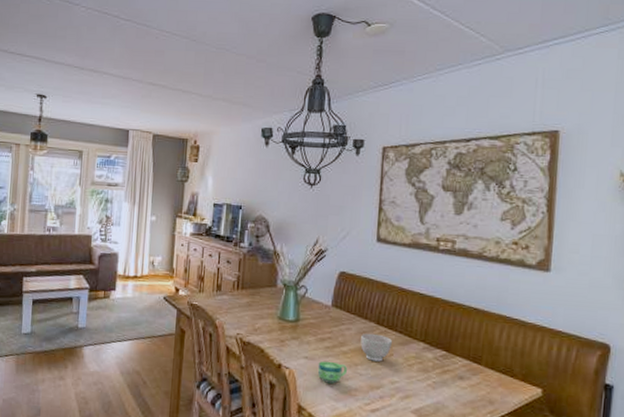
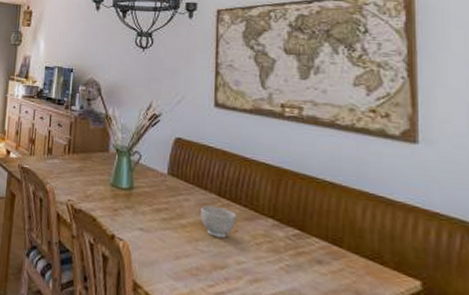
cup: present [317,361,348,384] -> none [154,234,188,260]

